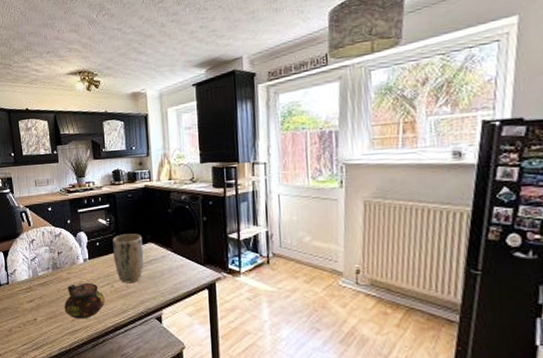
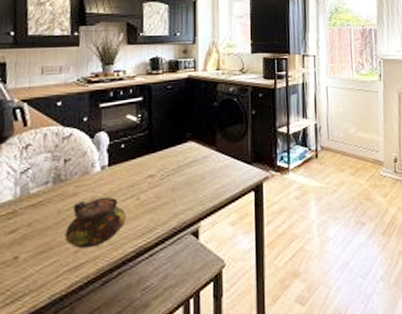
plant pot: present [113,234,144,284] -> none [143,131,181,194]

